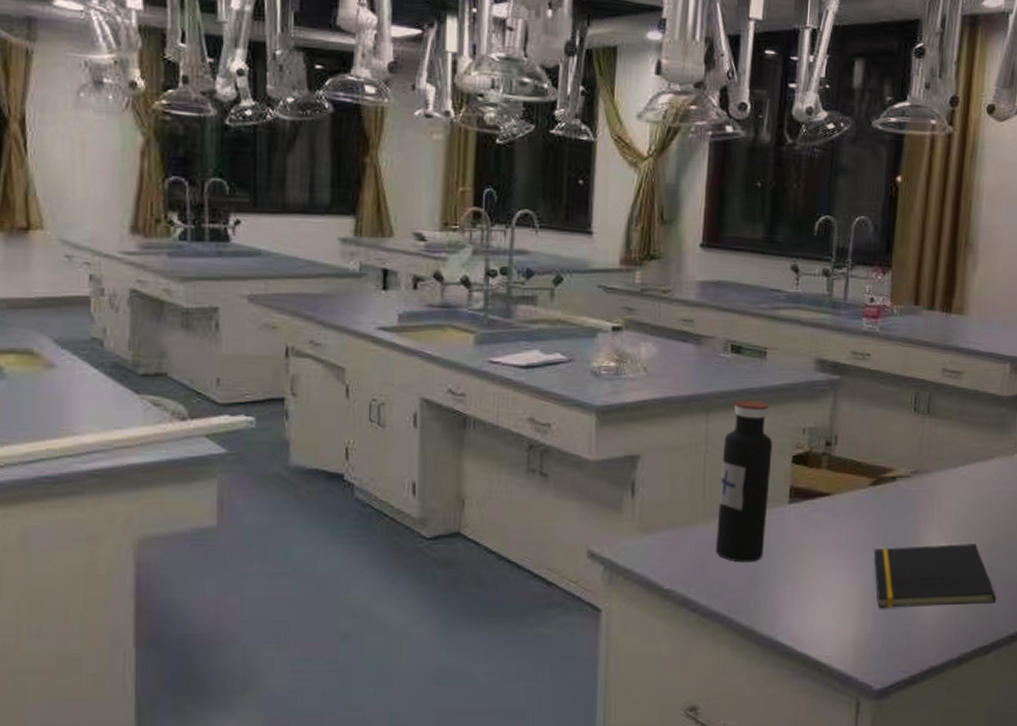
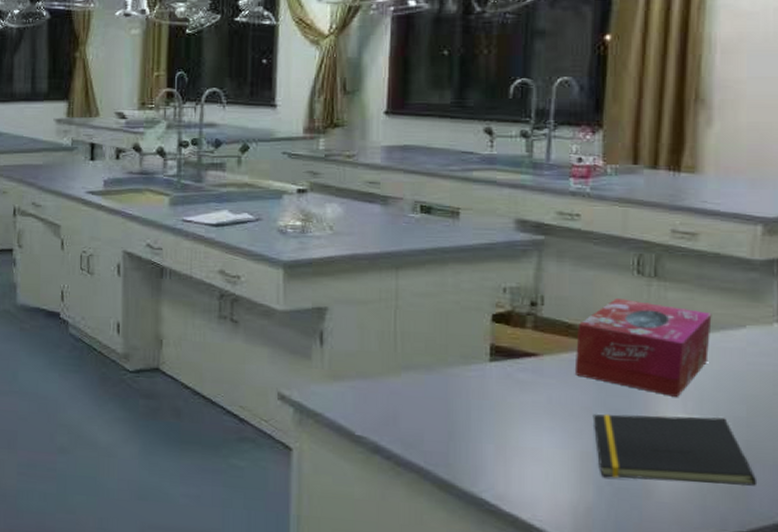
water bottle: present [716,399,773,563] -> none [410,258,469,417]
tissue box: none [860,436,970,527] -> present [574,299,712,397]

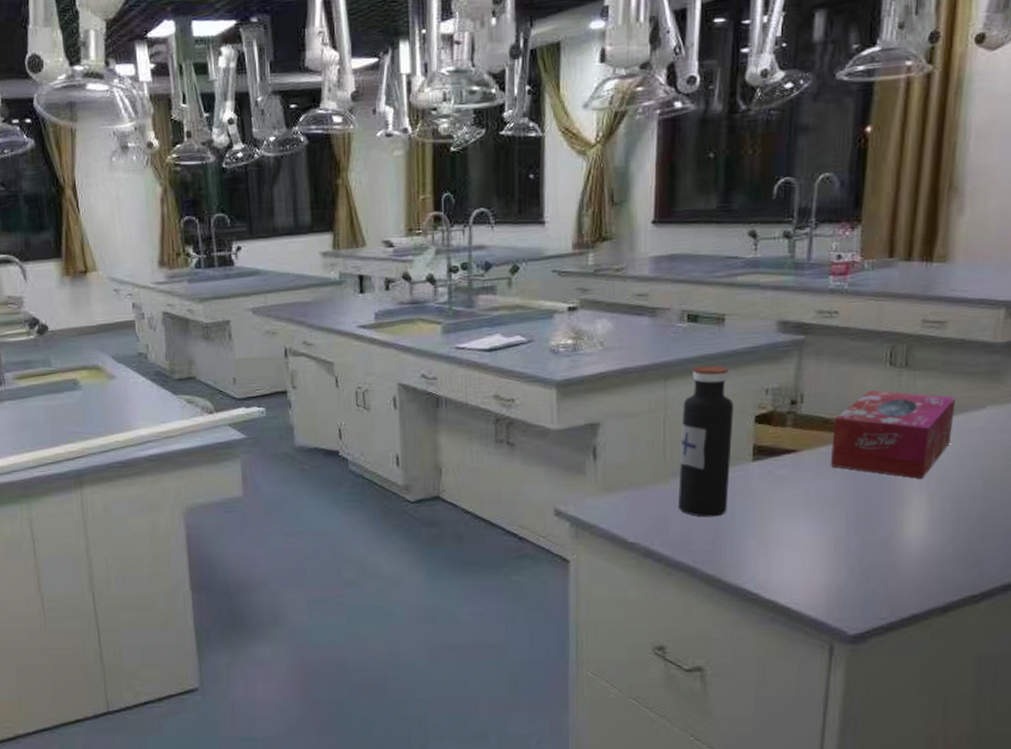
water bottle: none [410,258,469,417] -> present [679,365,734,517]
notepad: present [592,413,758,486] -> none [845,494,990,559]

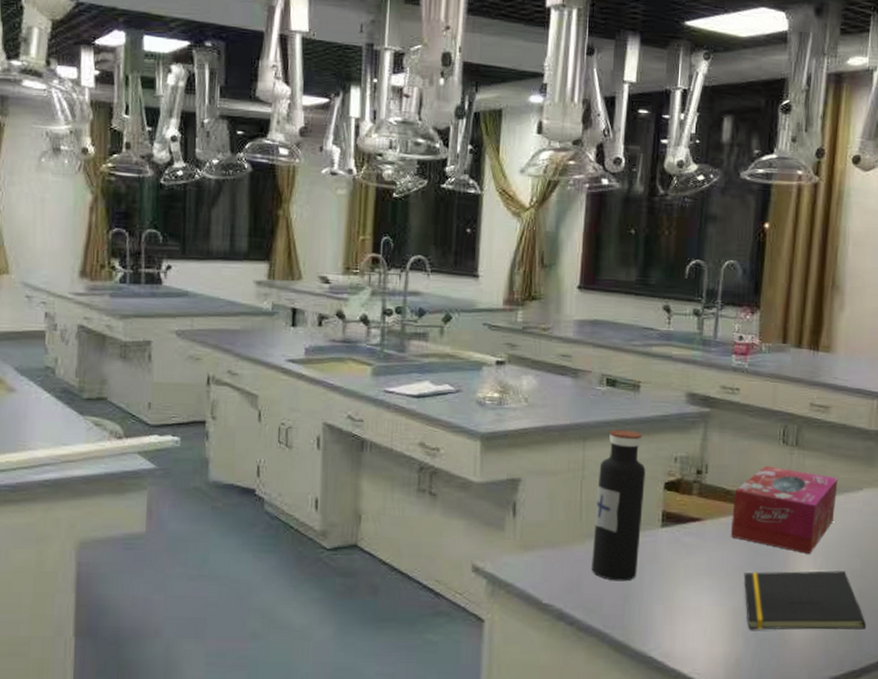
notepad: none [845,494,990,559] -> present [743,571,867,630]

